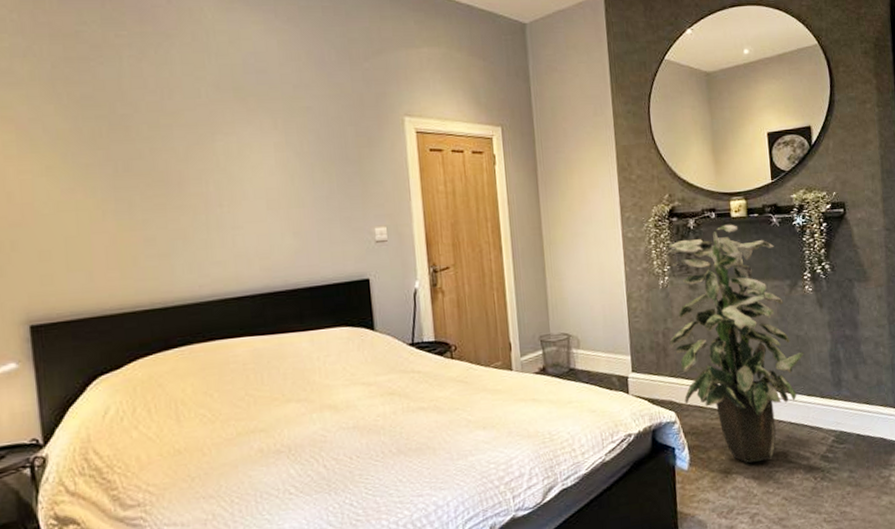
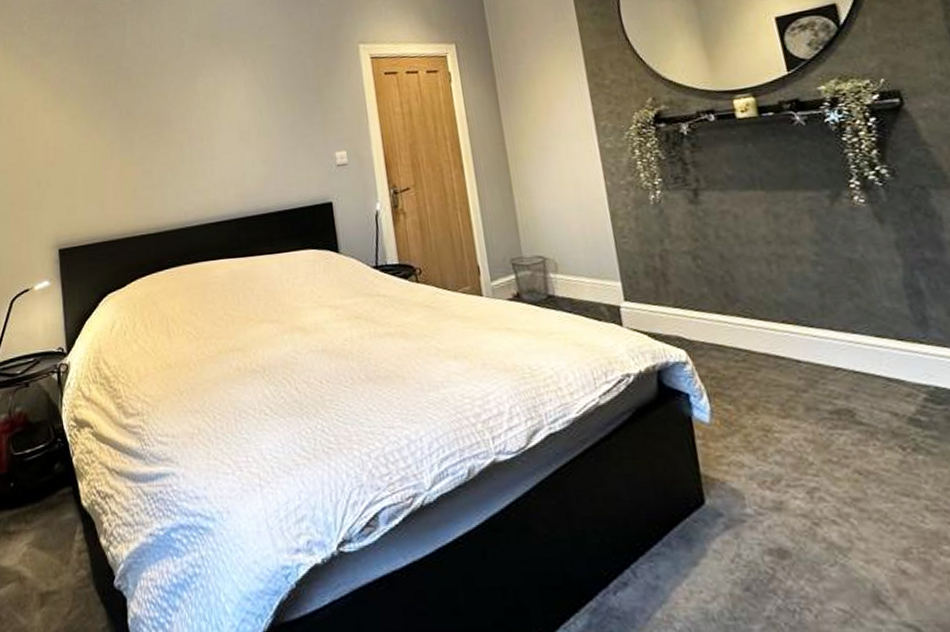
indoor plant: present [667,224,805,464] -> none [656,126,864,421]

